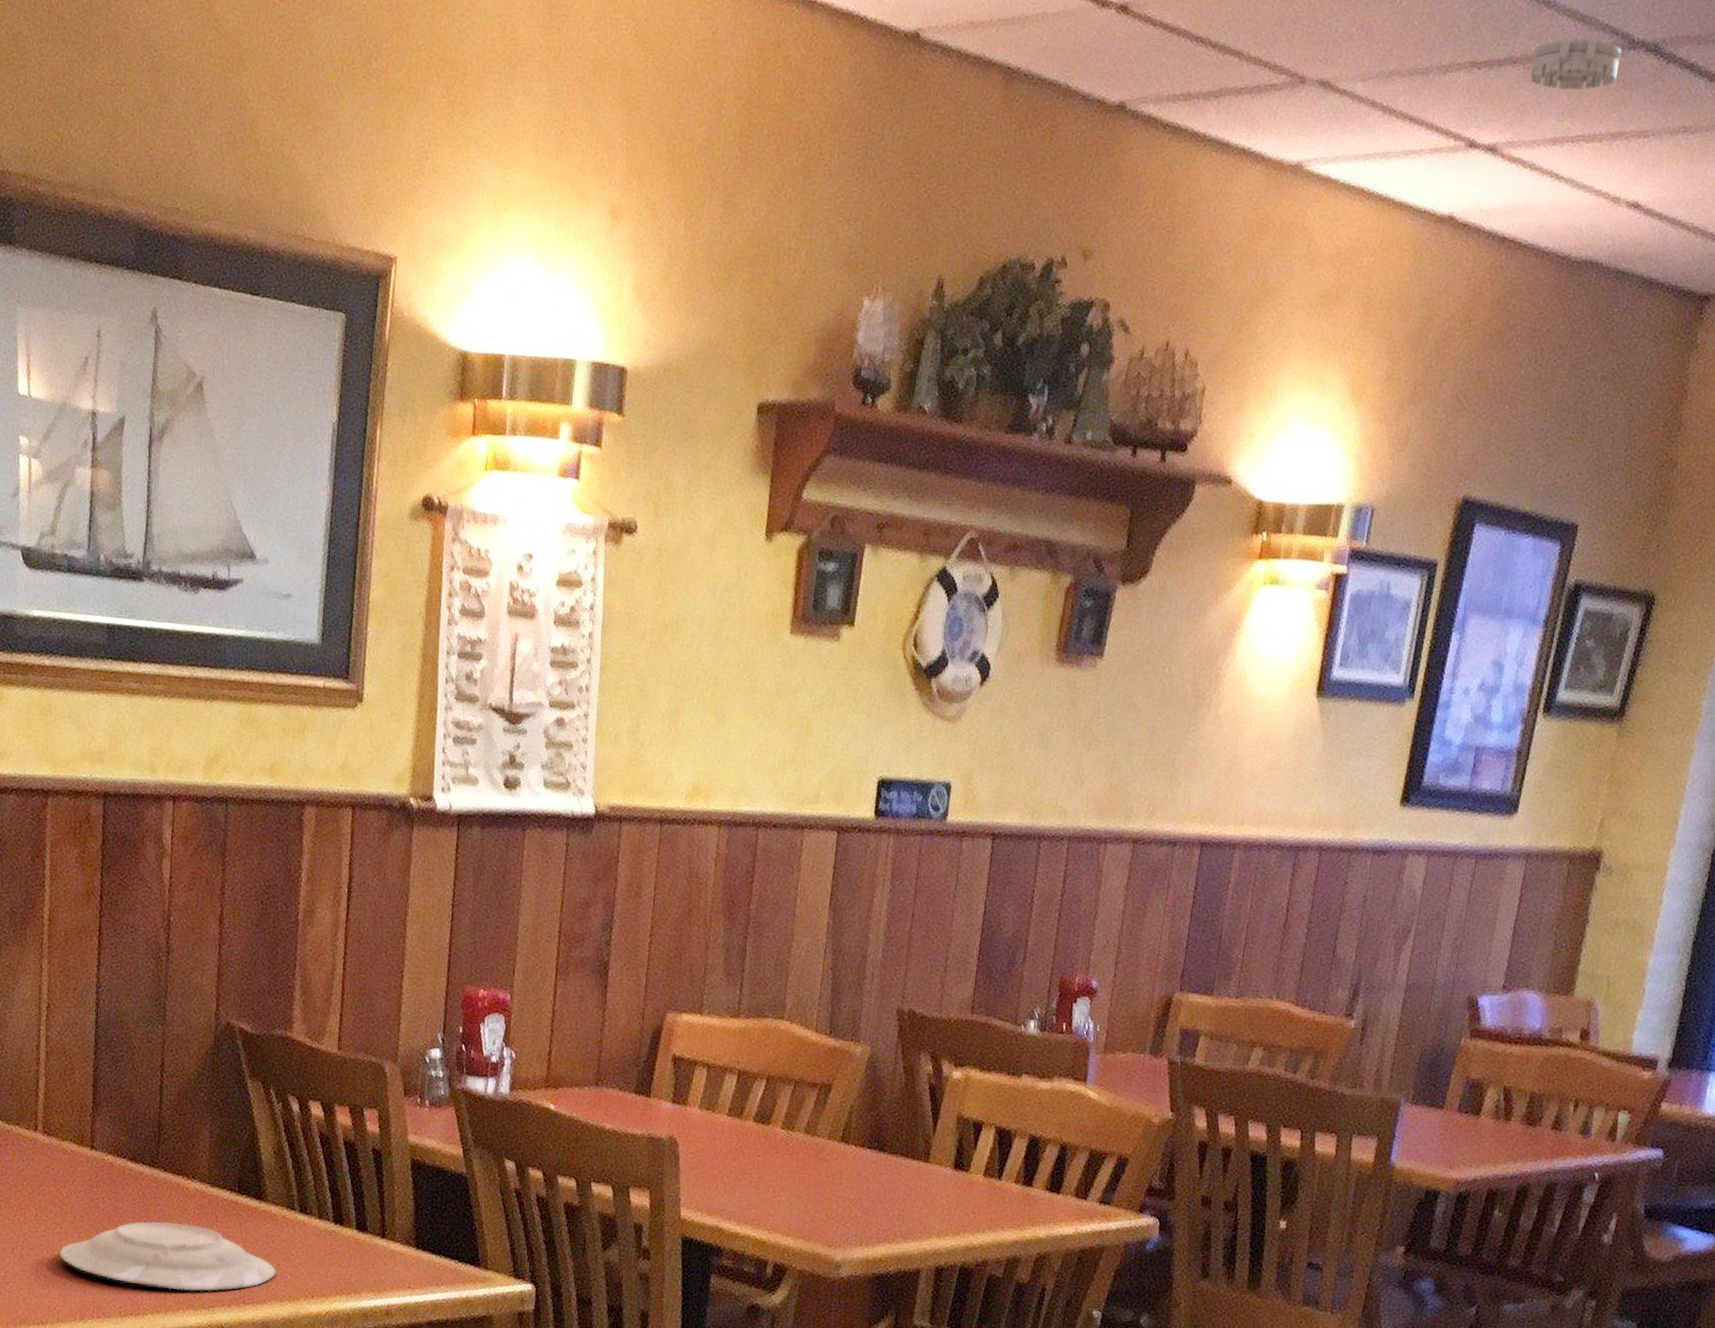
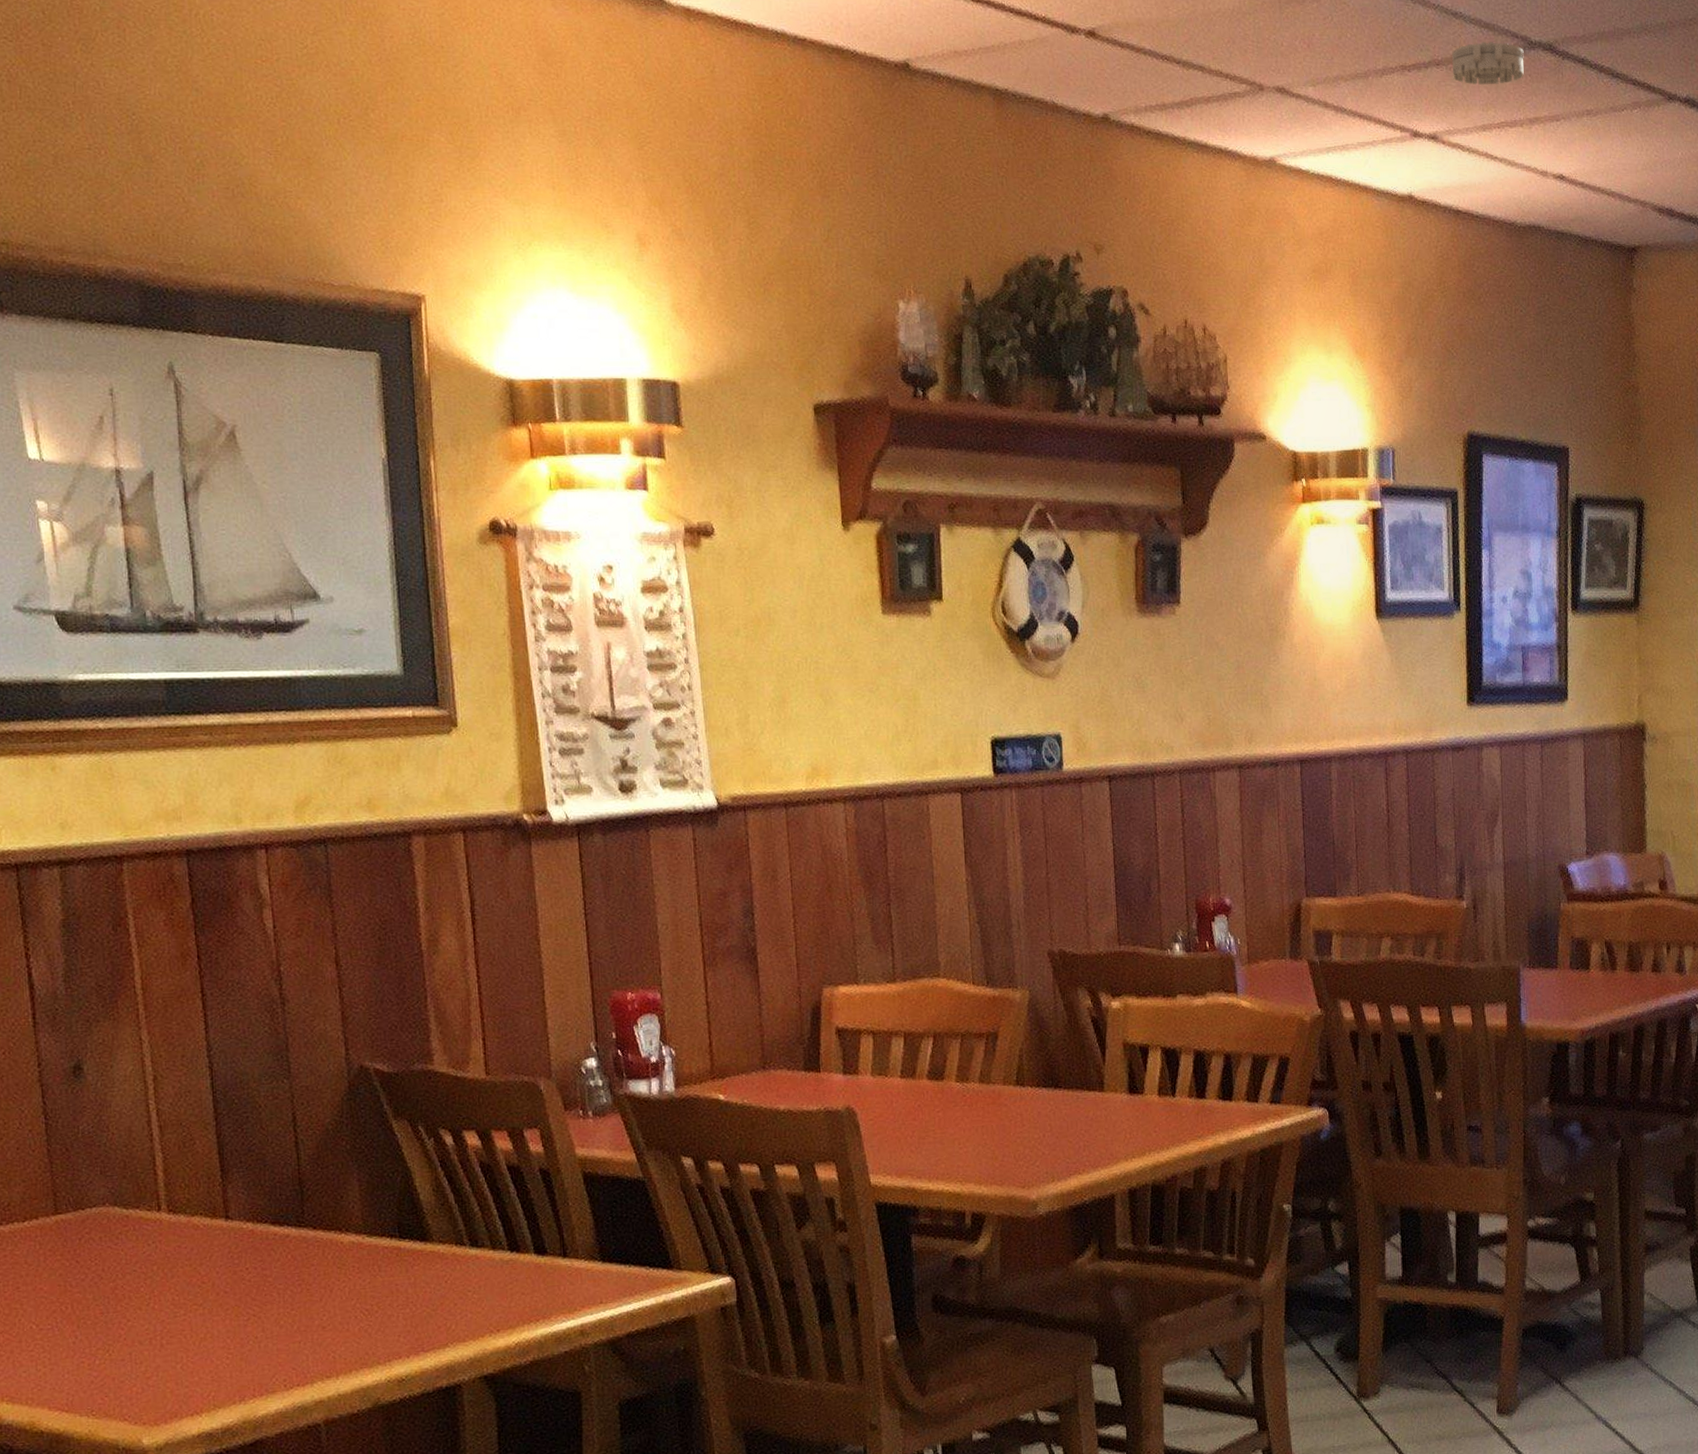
plate: present [59,1221,276,1292] -> none [206,1279,454,1353]

